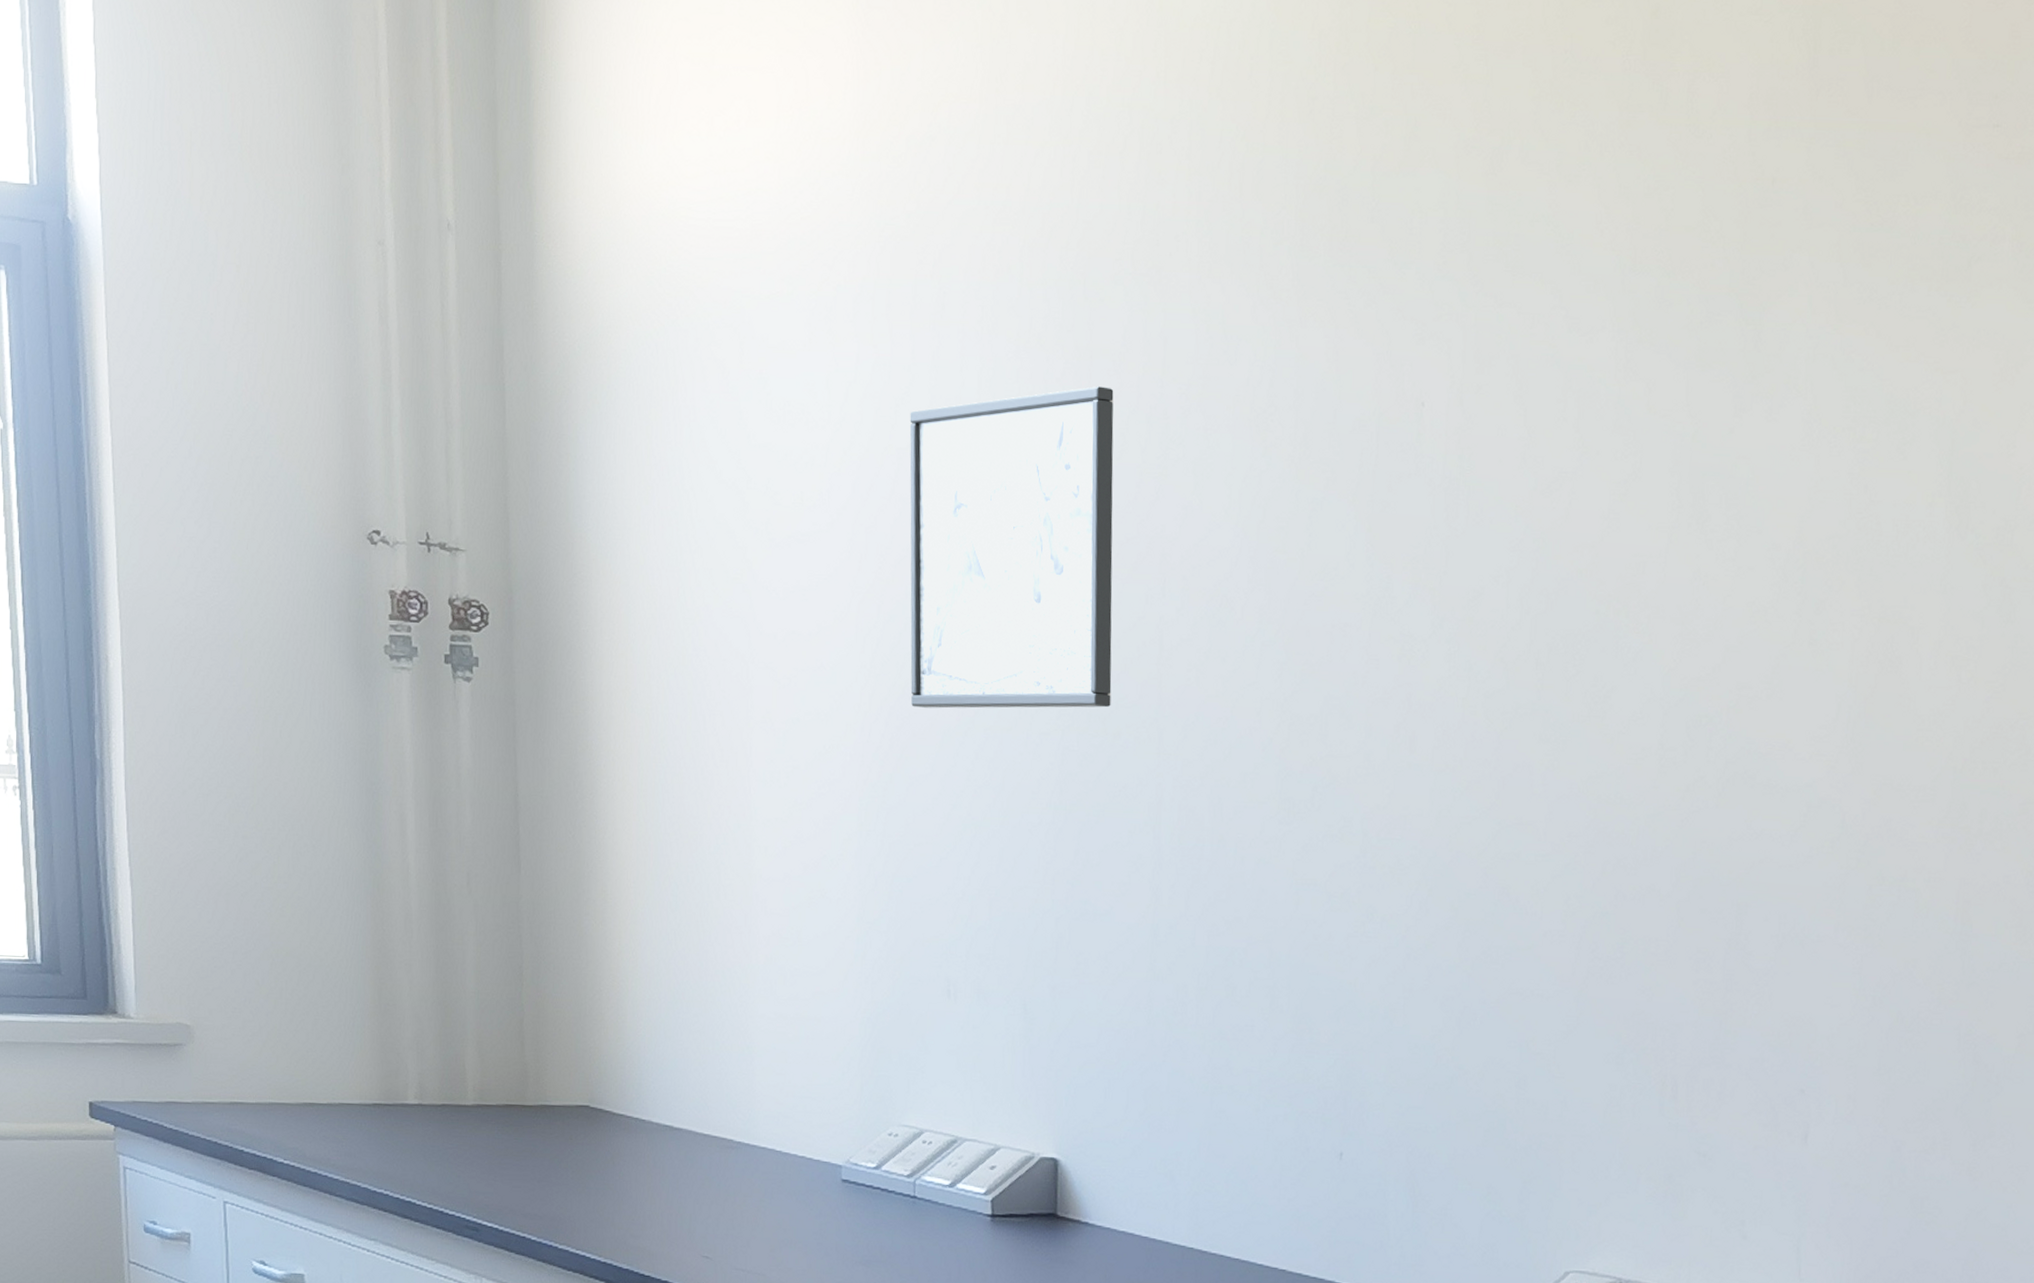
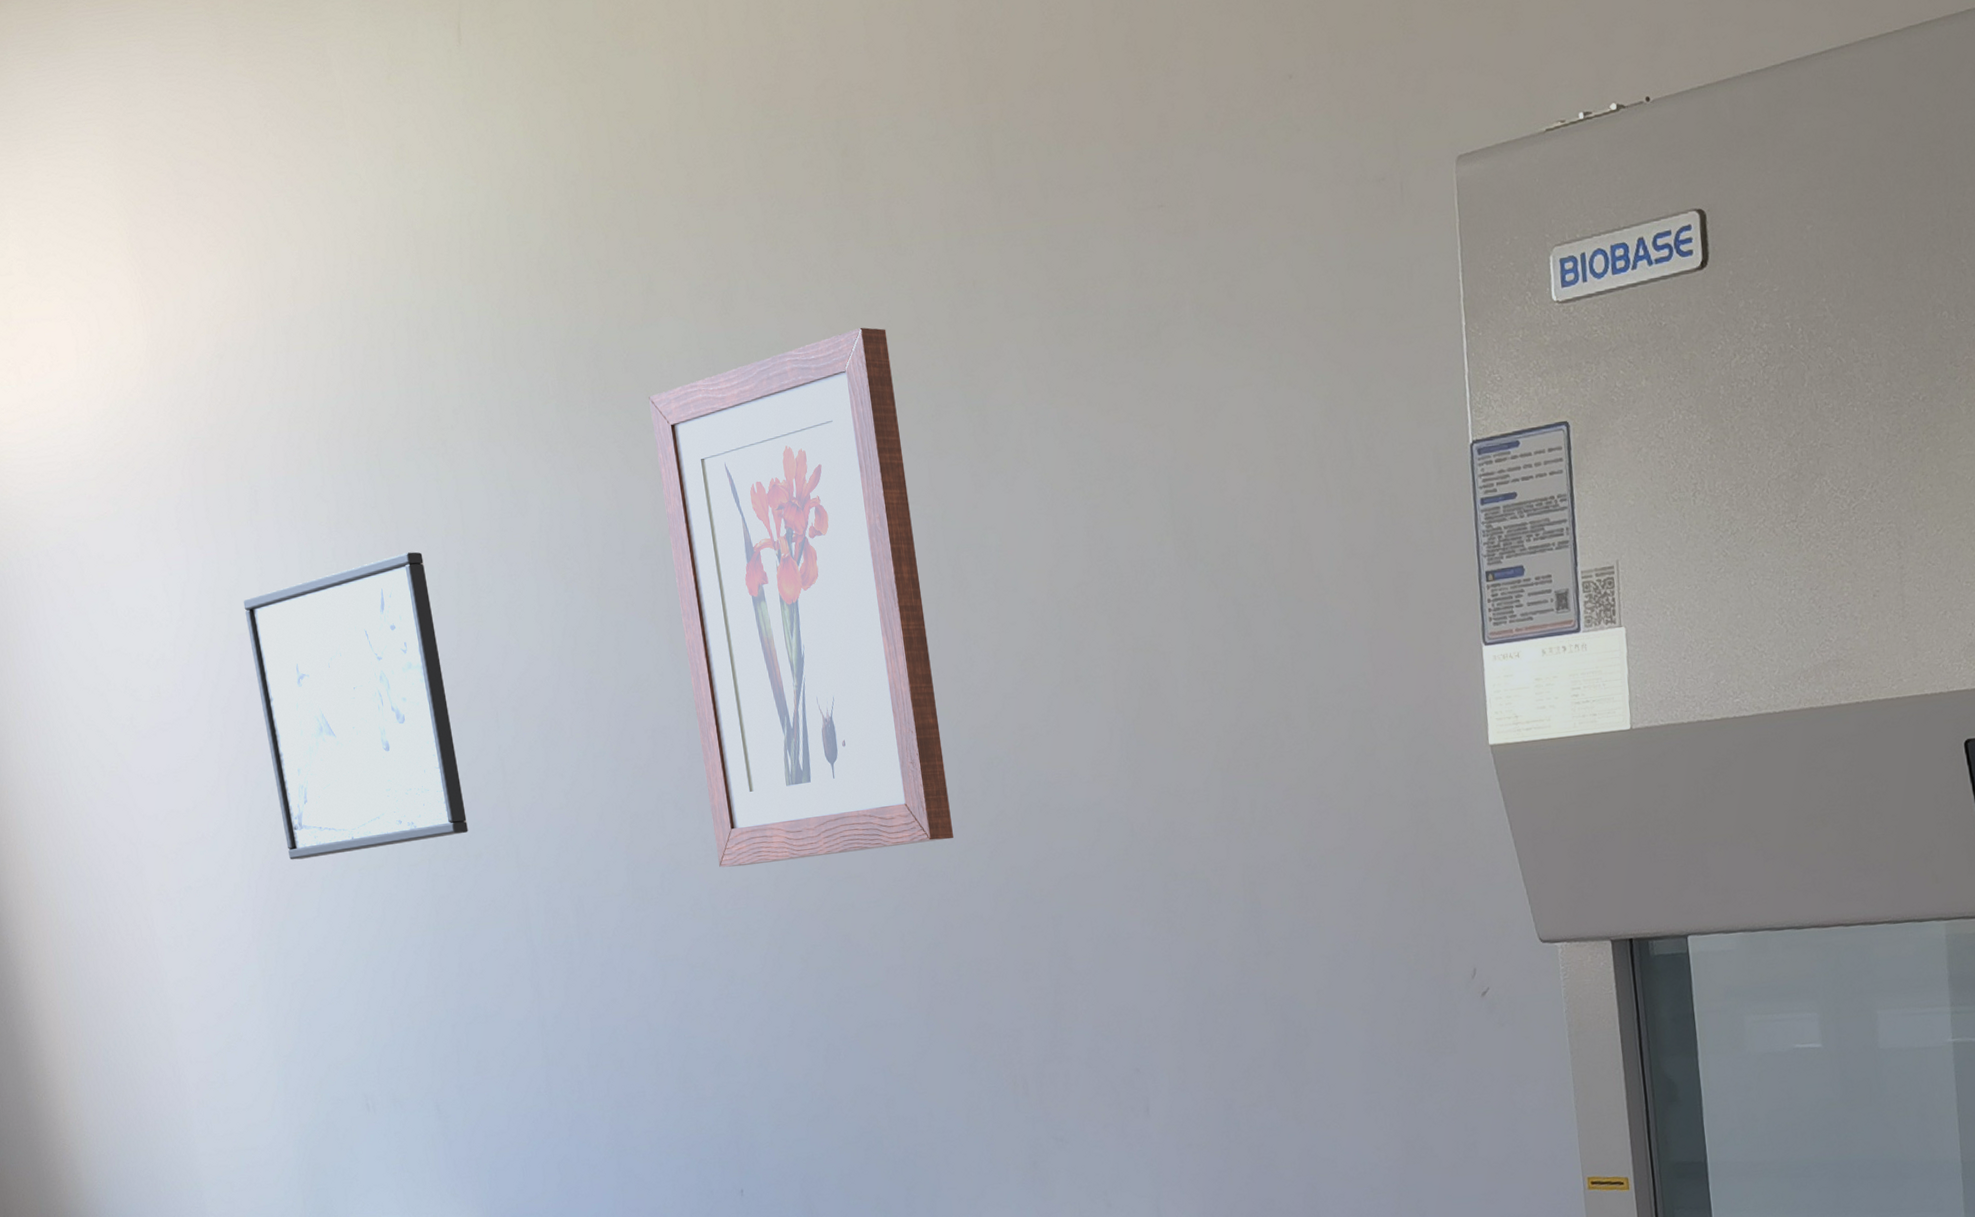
wall art: none [1379,211,1667,799] -> present [649,327,954,868]

